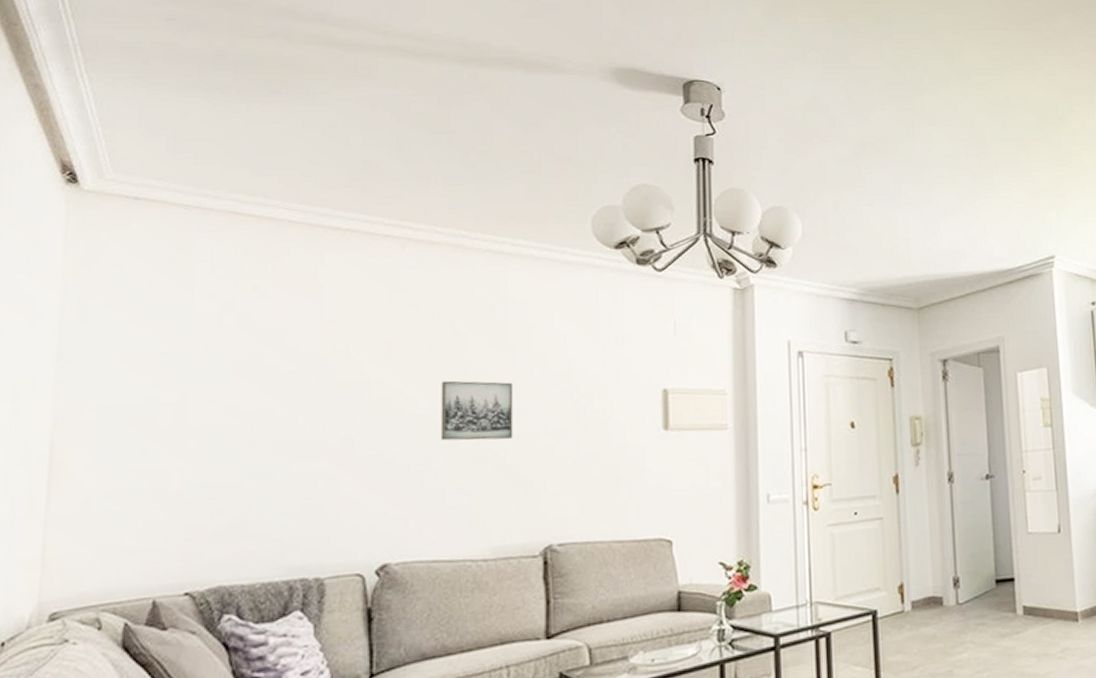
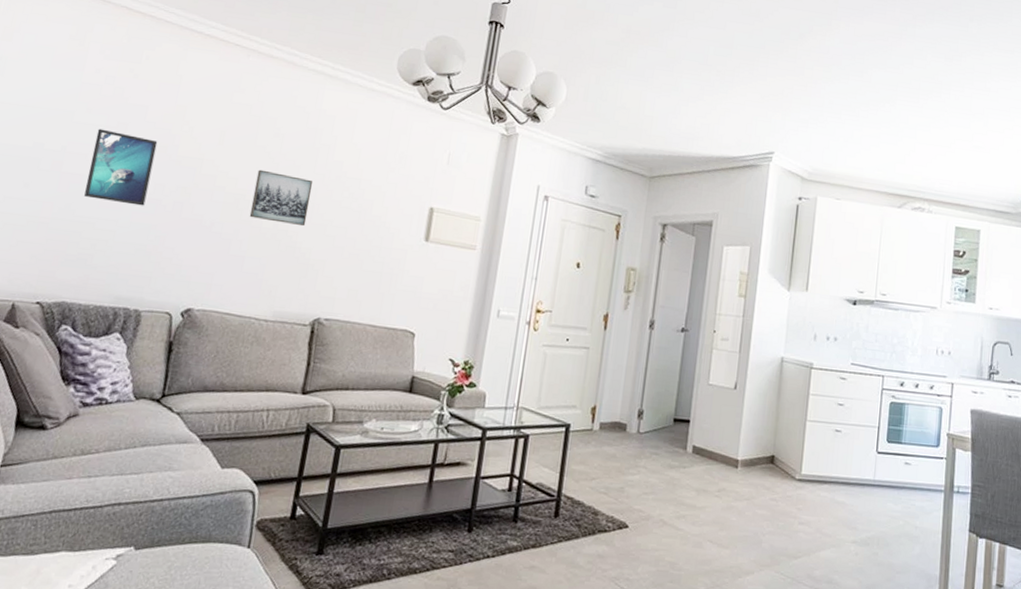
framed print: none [222,366,307,454] -> present [84,128,158,206]

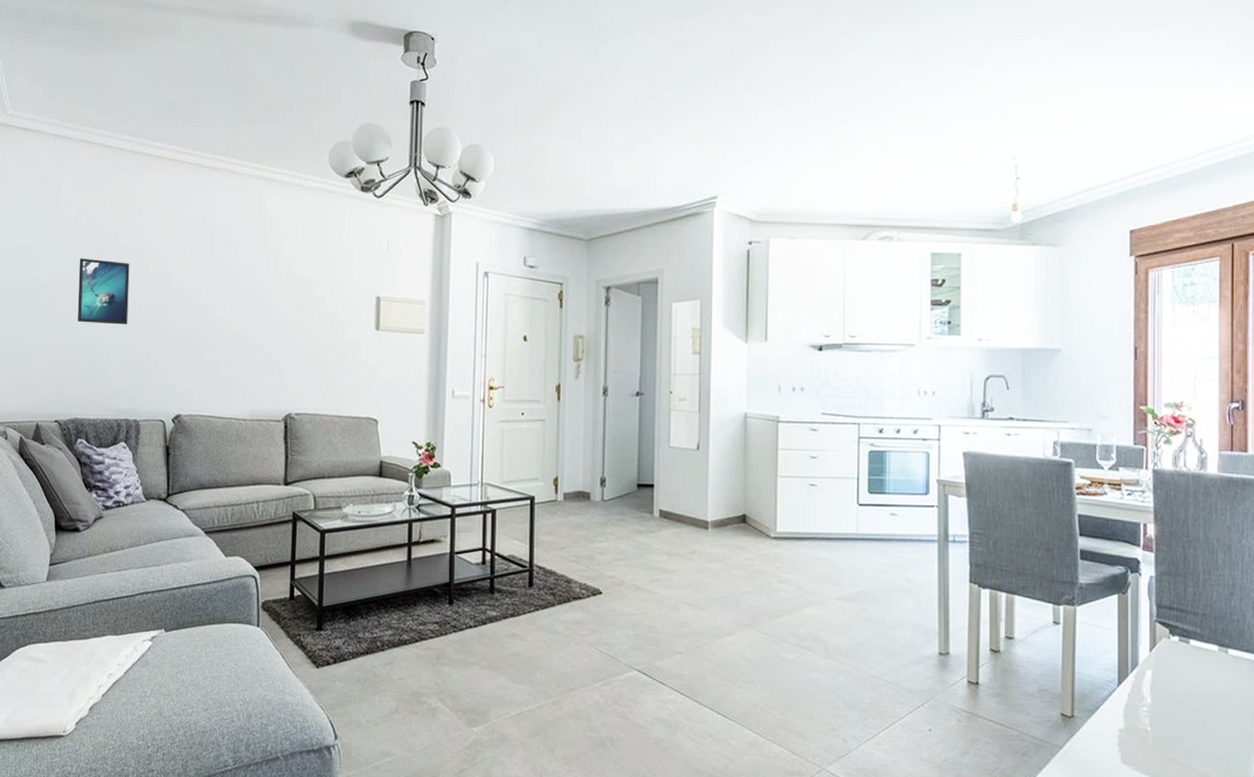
wall art: present [249,169,313,227] -> none [216,278,268,328]

